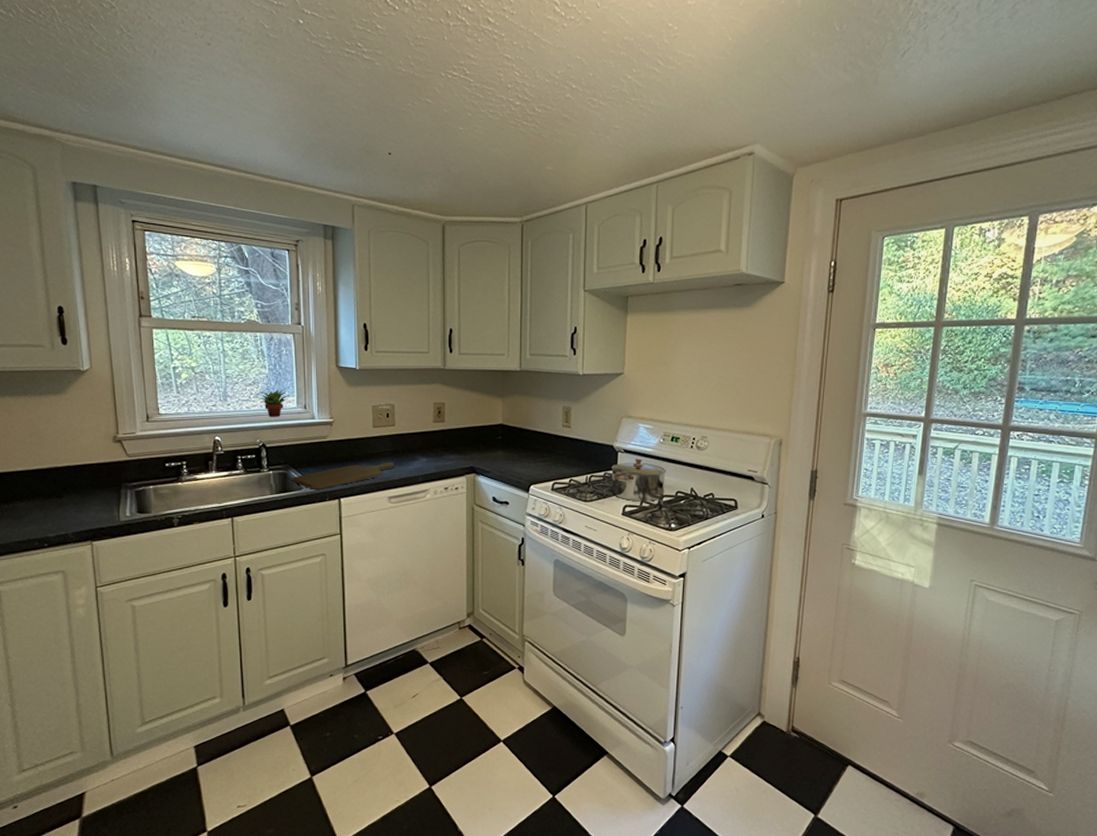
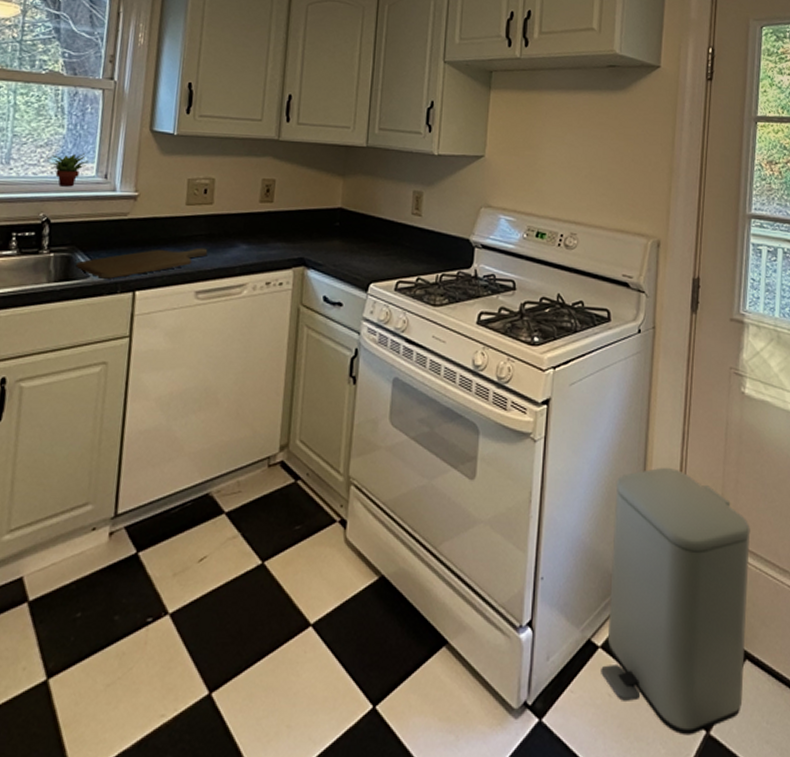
cooking pot: present [611,457,666,502] -> none [465,255,530,309]
pedal bin: none [730,623,856,818] -> present [601,467,751,736]

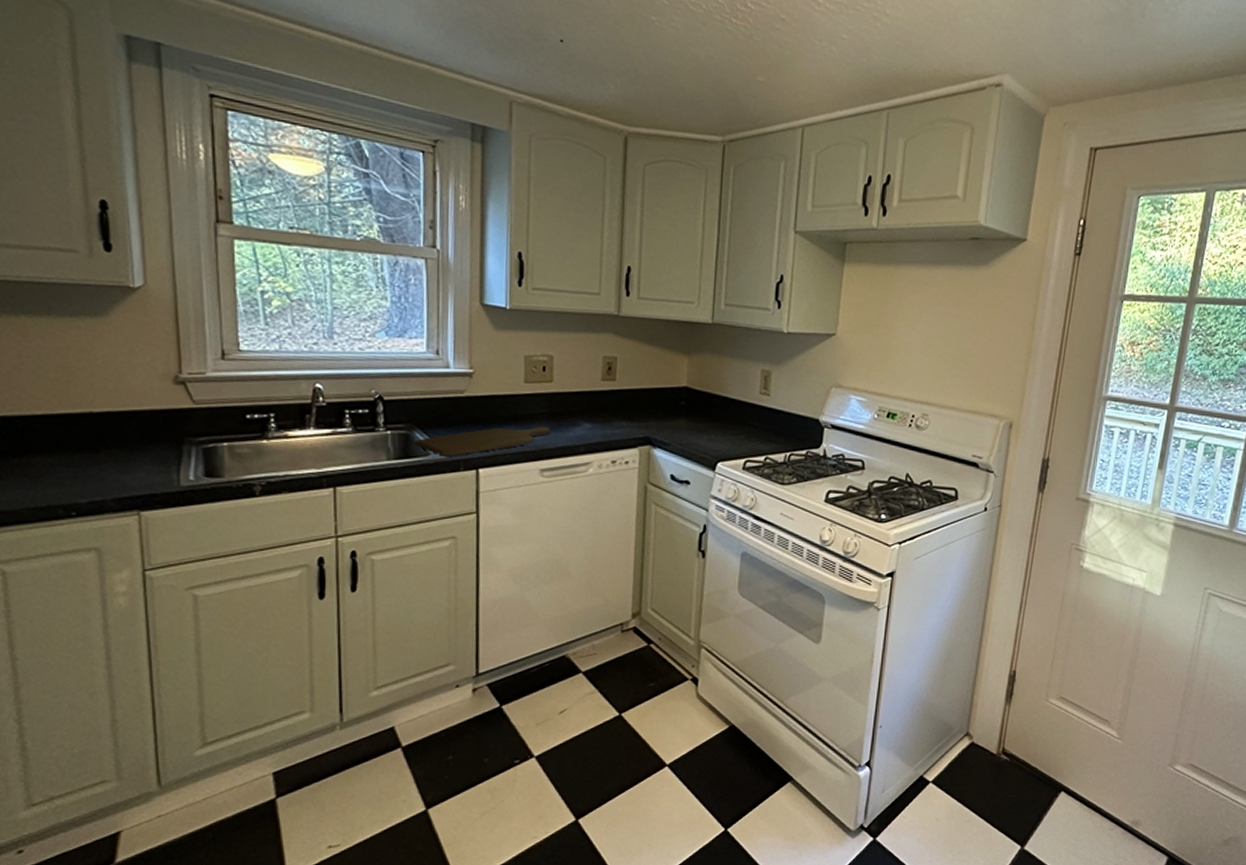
succulent plant: present [46,152,88,187] -> none [371,327,417,363]
pedal bin: present [601,467,751,736] -> none [931,632,1077,850]

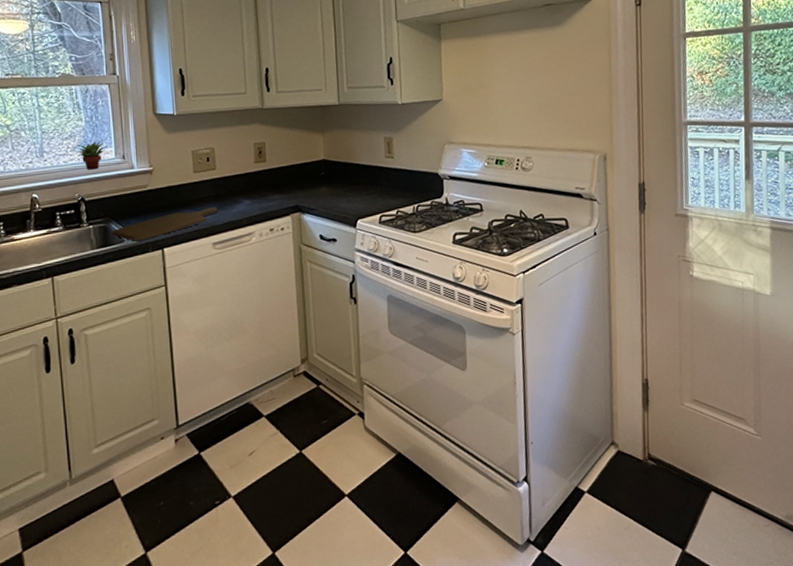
succulent plant: none [371,327,417,363] -> present [72,139,107,170]

